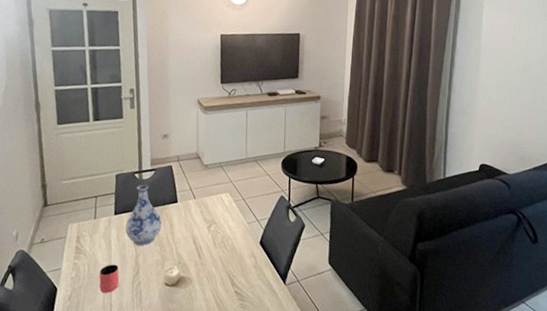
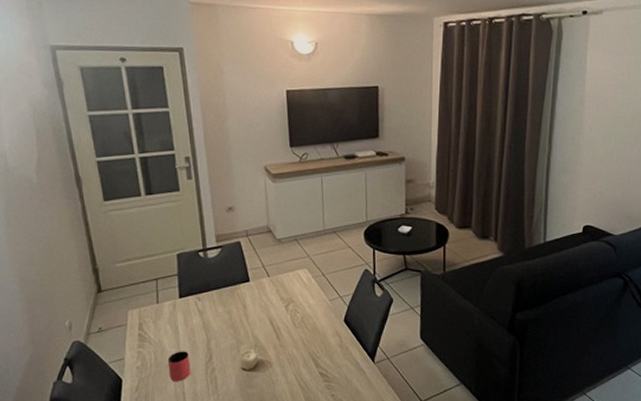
vase: present [125,184,162,246] -> none [193,263,233,329]

